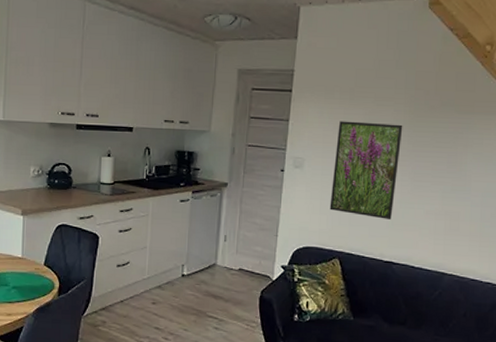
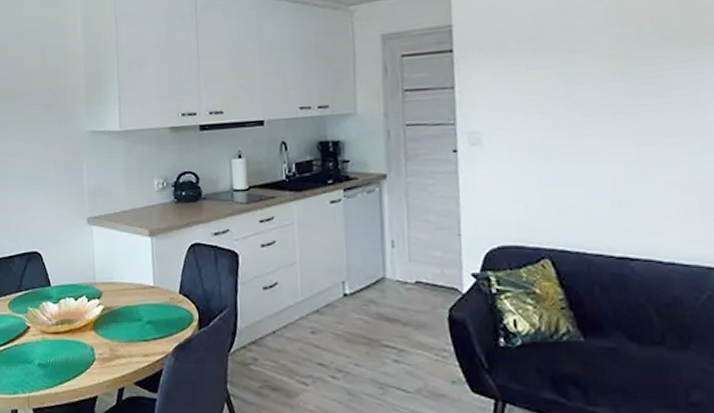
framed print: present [329,121,403,219] -> none [521,73,618,201]

